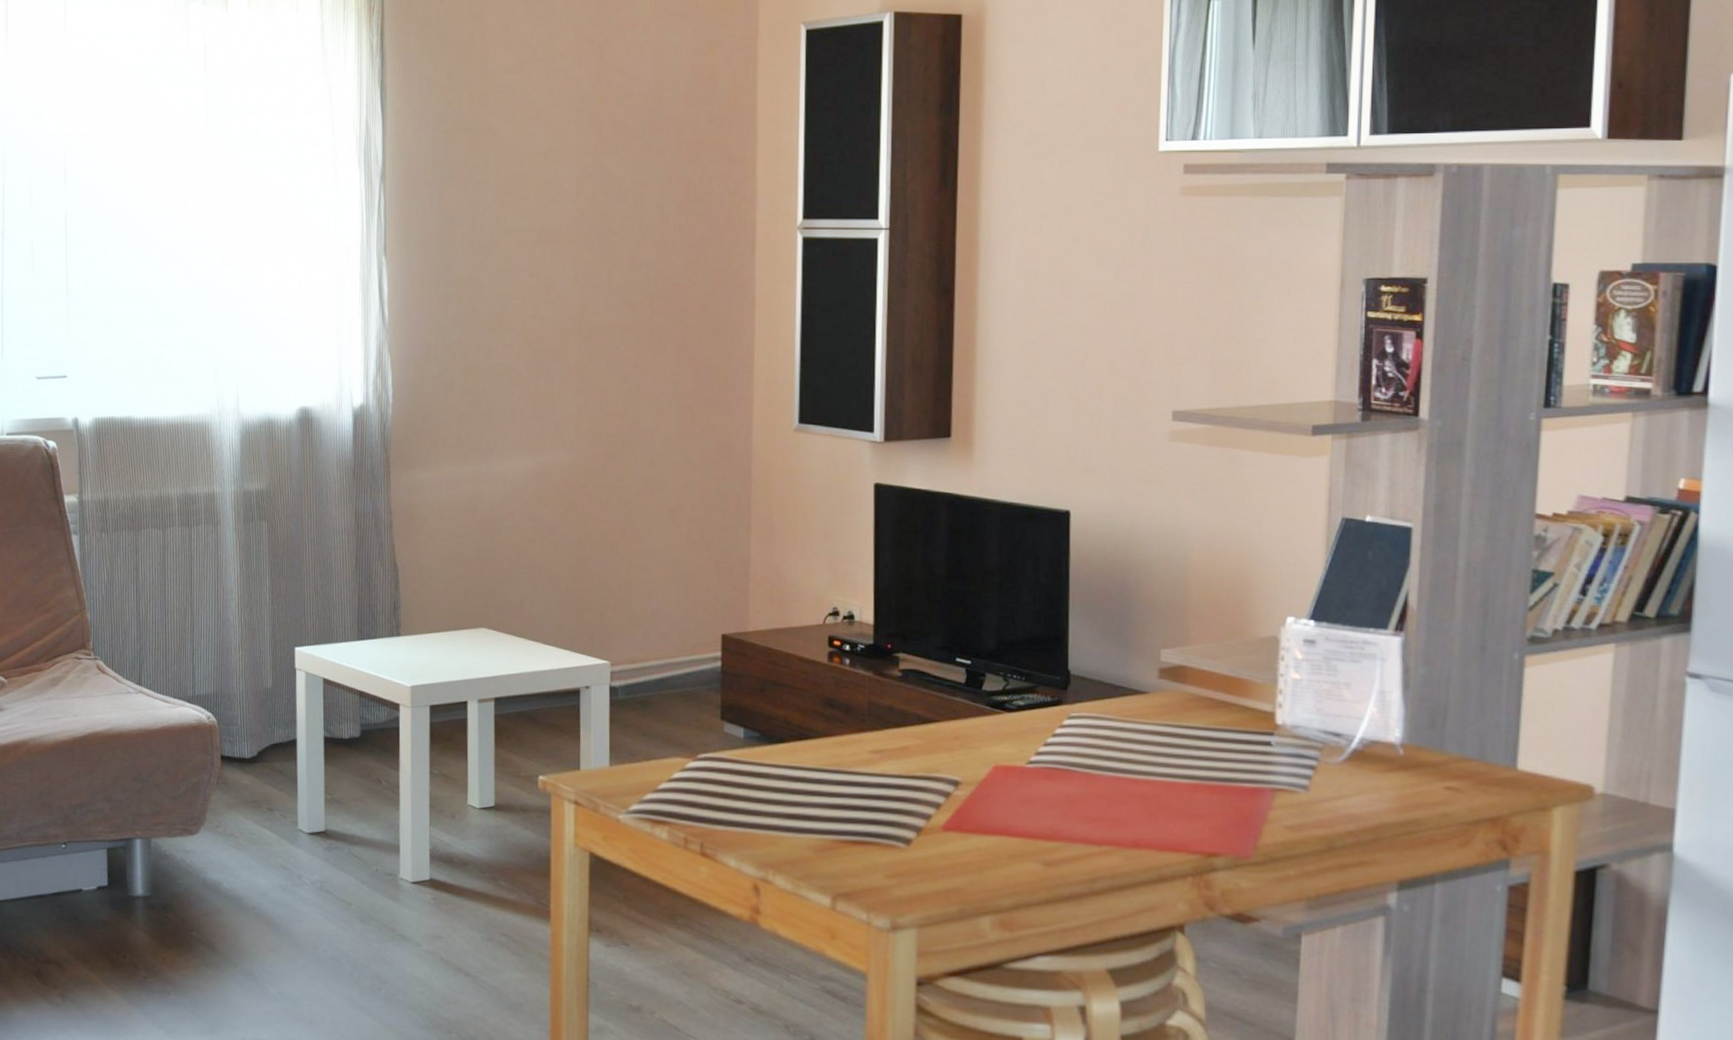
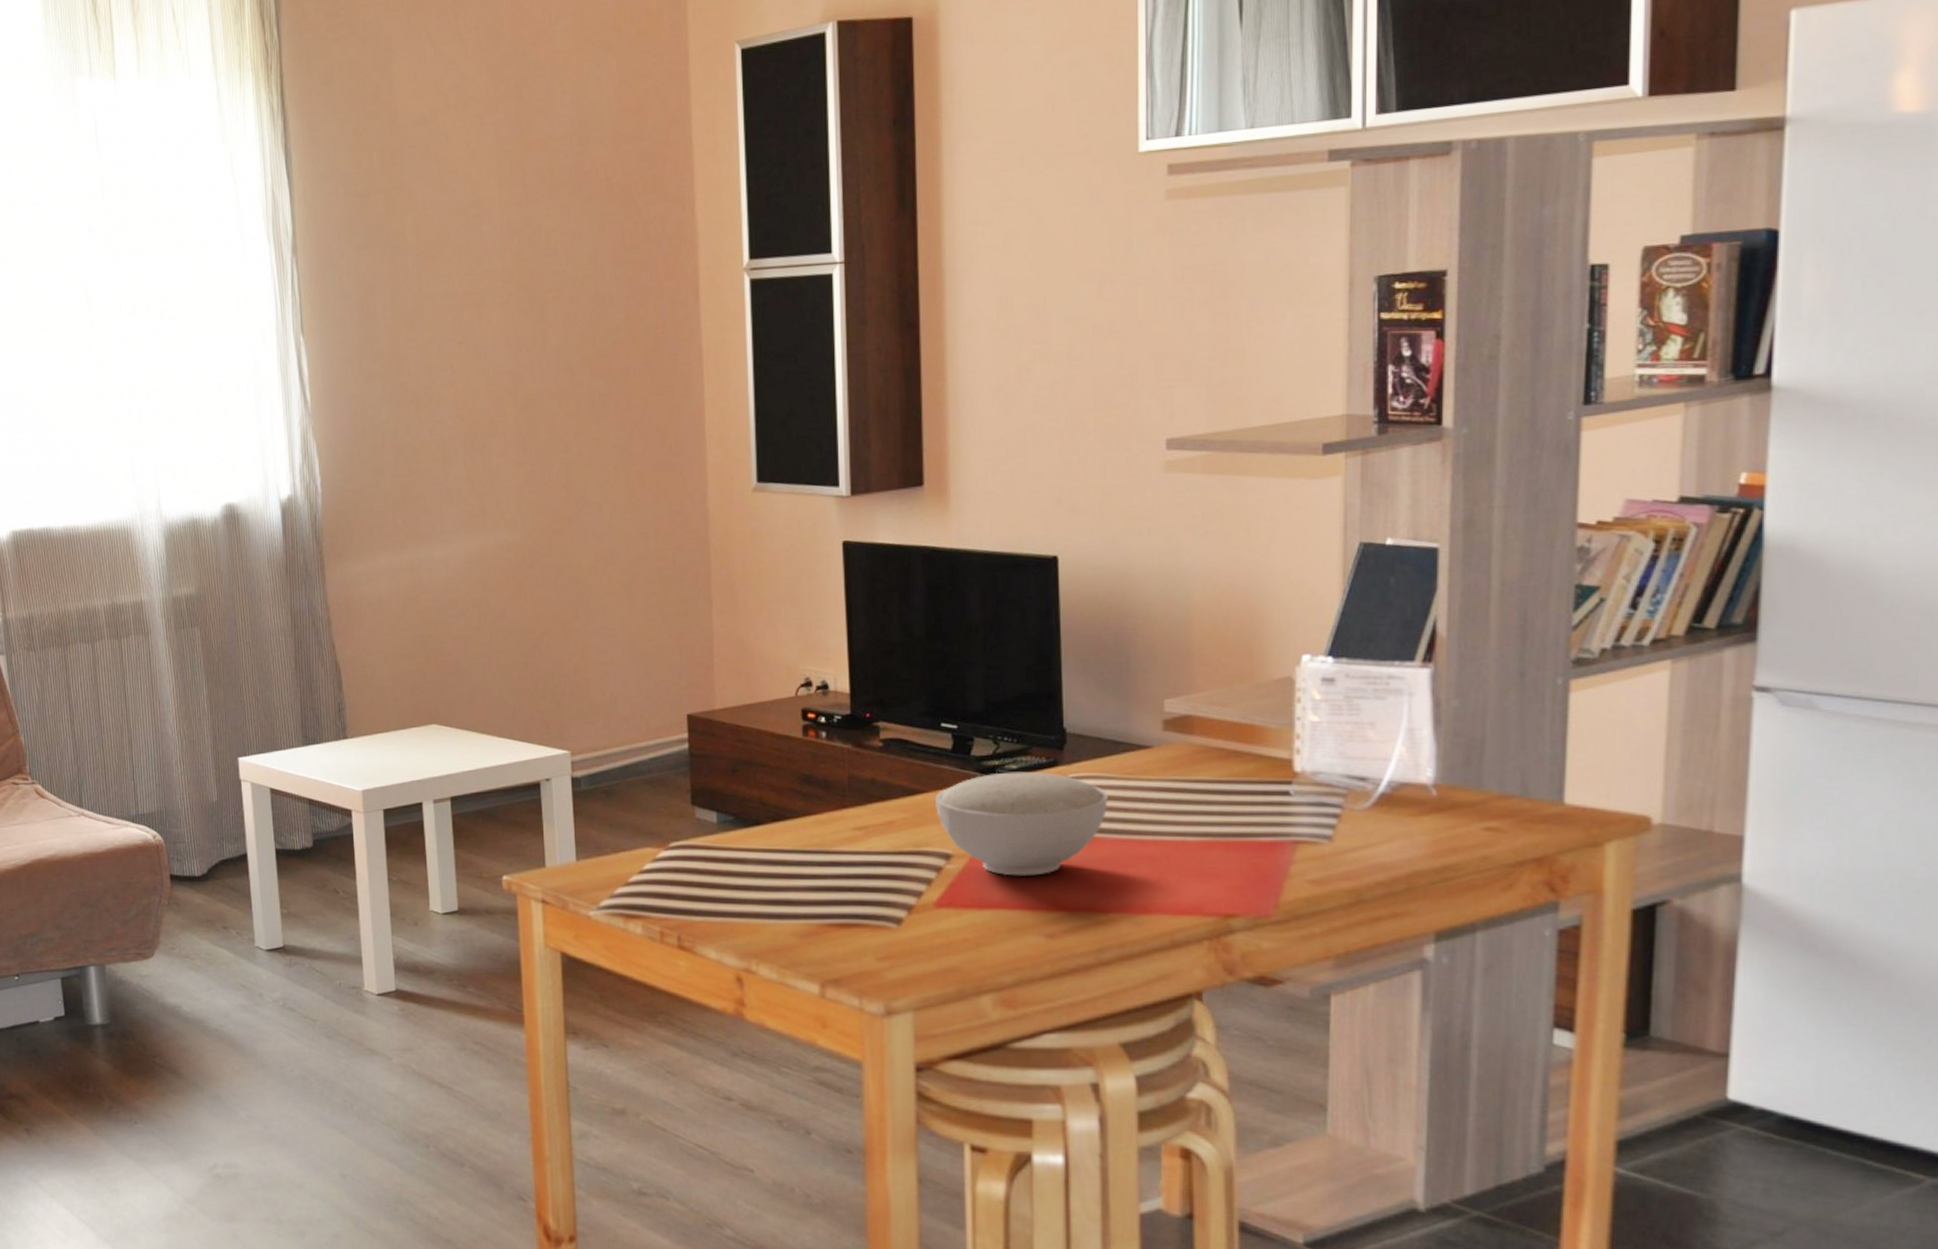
bowl: none [947,707,1106,806] -> present [935,771,1108,876]

